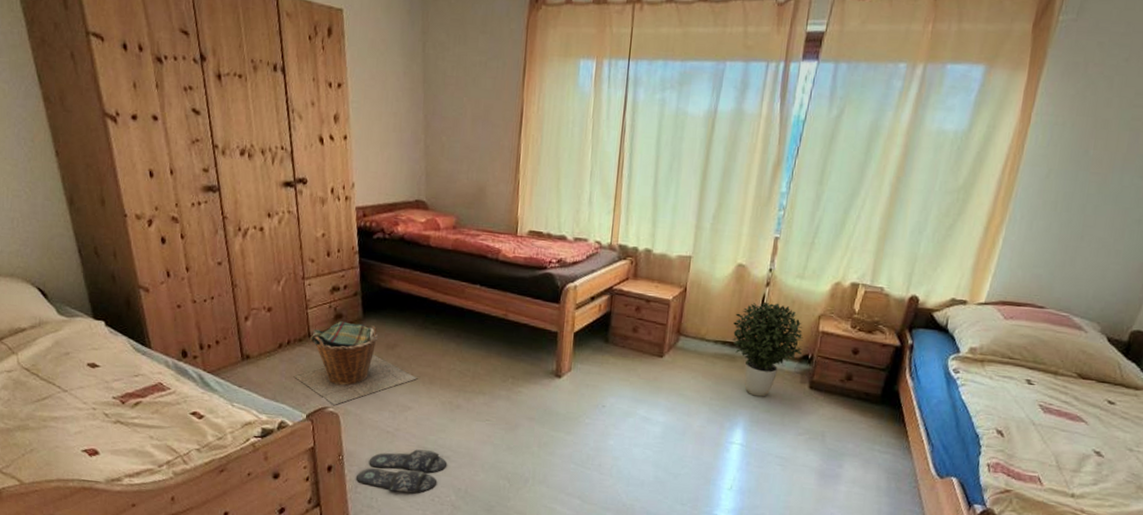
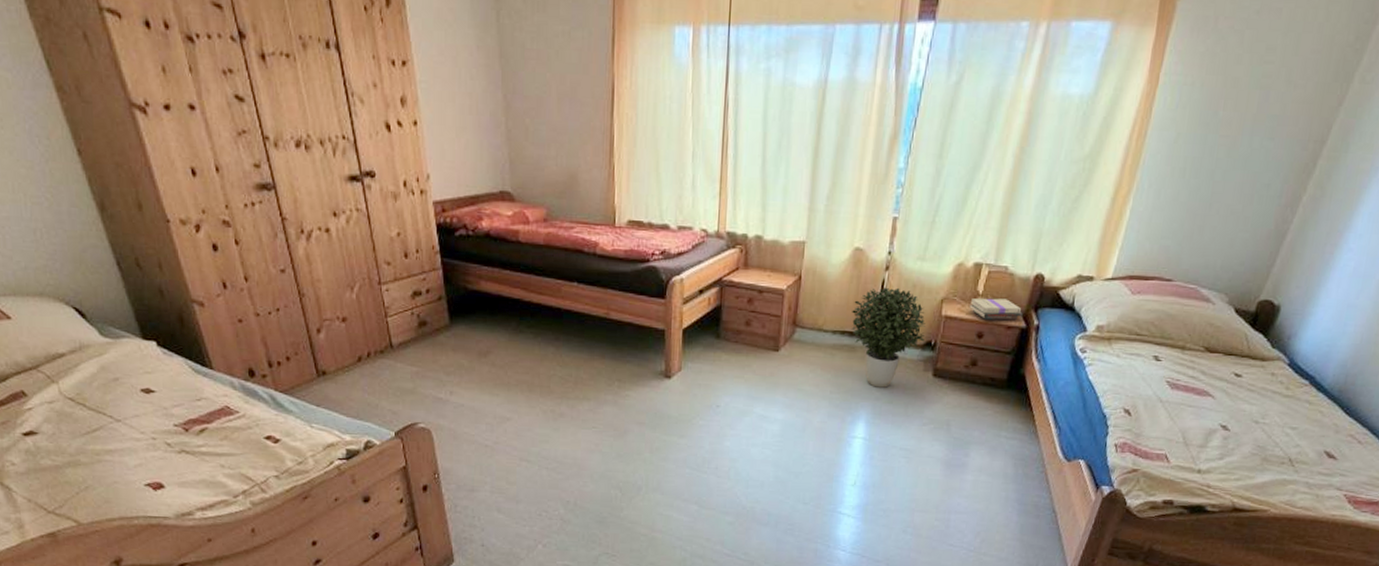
laundry basket: present [293,321,417,405] -> none [377,329,514,420]
slippers: present [355,449,447,494] -> none [454,462,552,510]
books: none [846,316,898,339] -> present [969,298,1023,321]

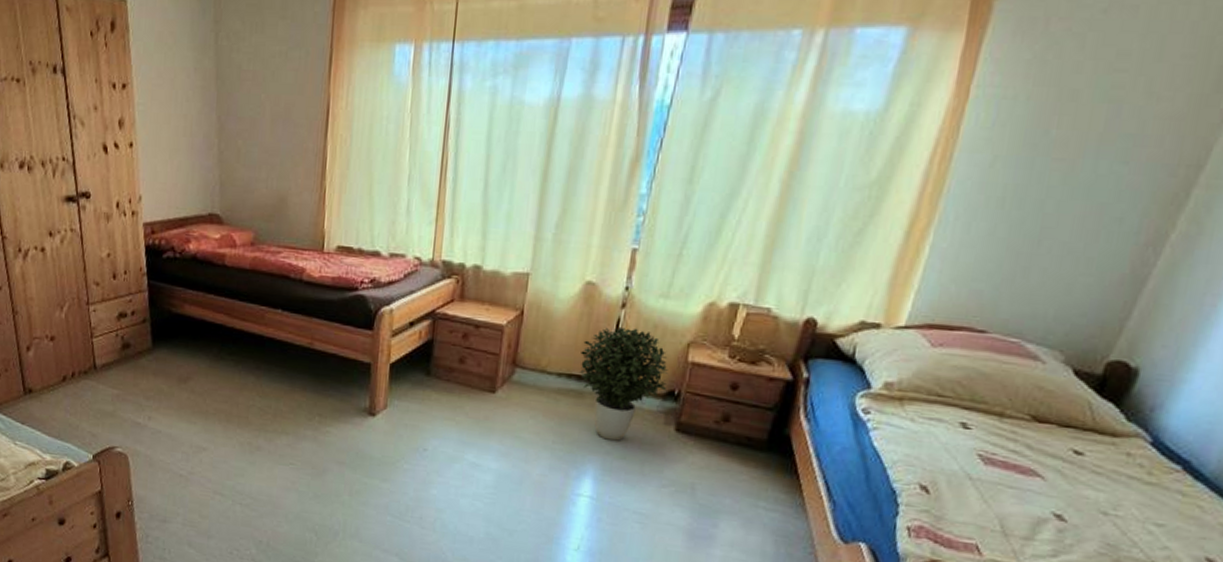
books: present [969,298,1023,321] -> none [722,343,789,371]

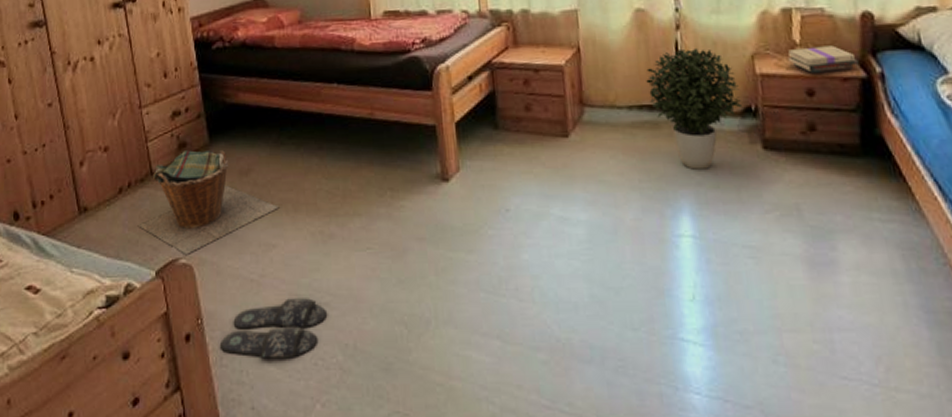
laundry basket: none [78,351,212,445] -> present [137,150,278,255]
slippers: none [146,495,246,546] -> present [219,298,327,360]
books: none [722,343,789,371] -> present [787,45,859,73]

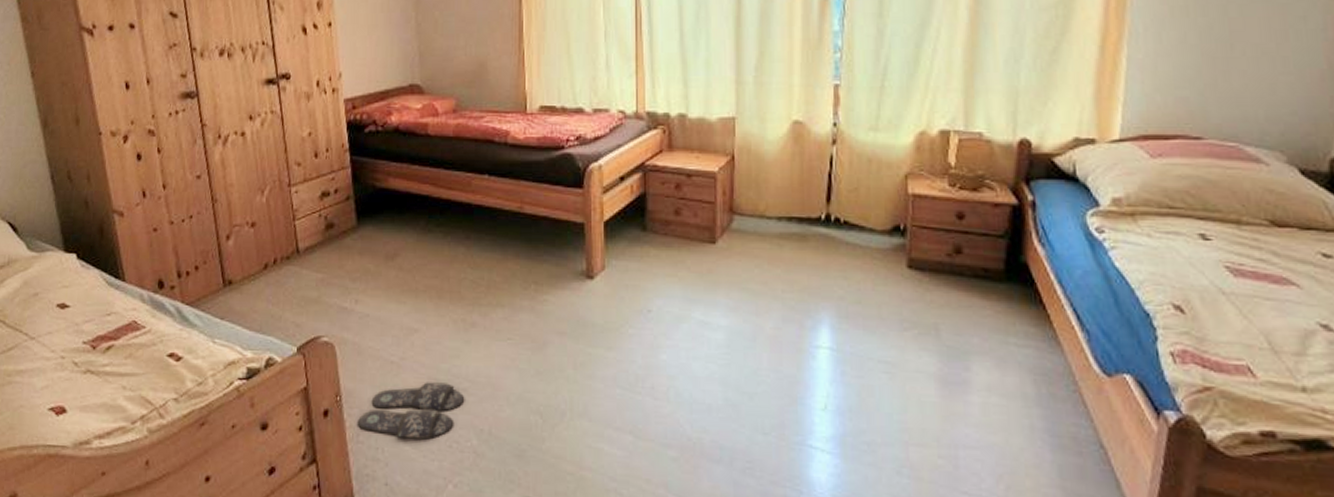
laundry basket: present [137,150,278,255] -> none [281,231,422,333]
potted plant: present [646,47,742,170] -> none [798,163,890,284]
books: present [787,45,859,73] -> none [941,170,1011,197]

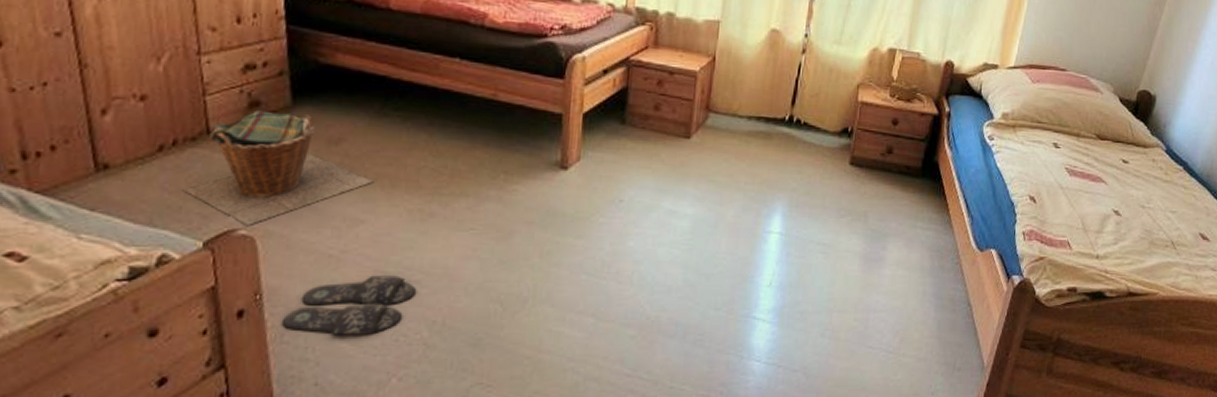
laundry basket: none [281,231,422,333] -> present [182,110,372,225]

